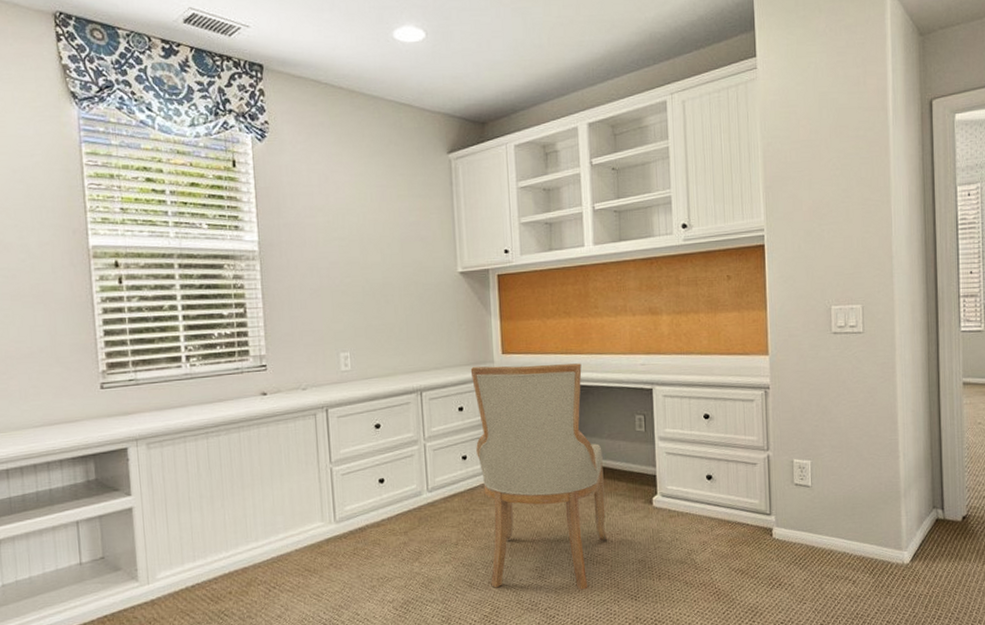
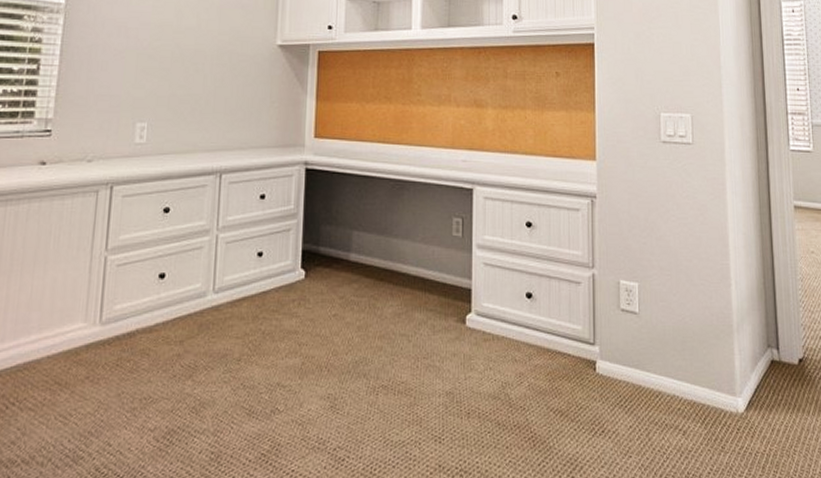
chair: present [470,363,608,590] -> none [273,149,414,427]

